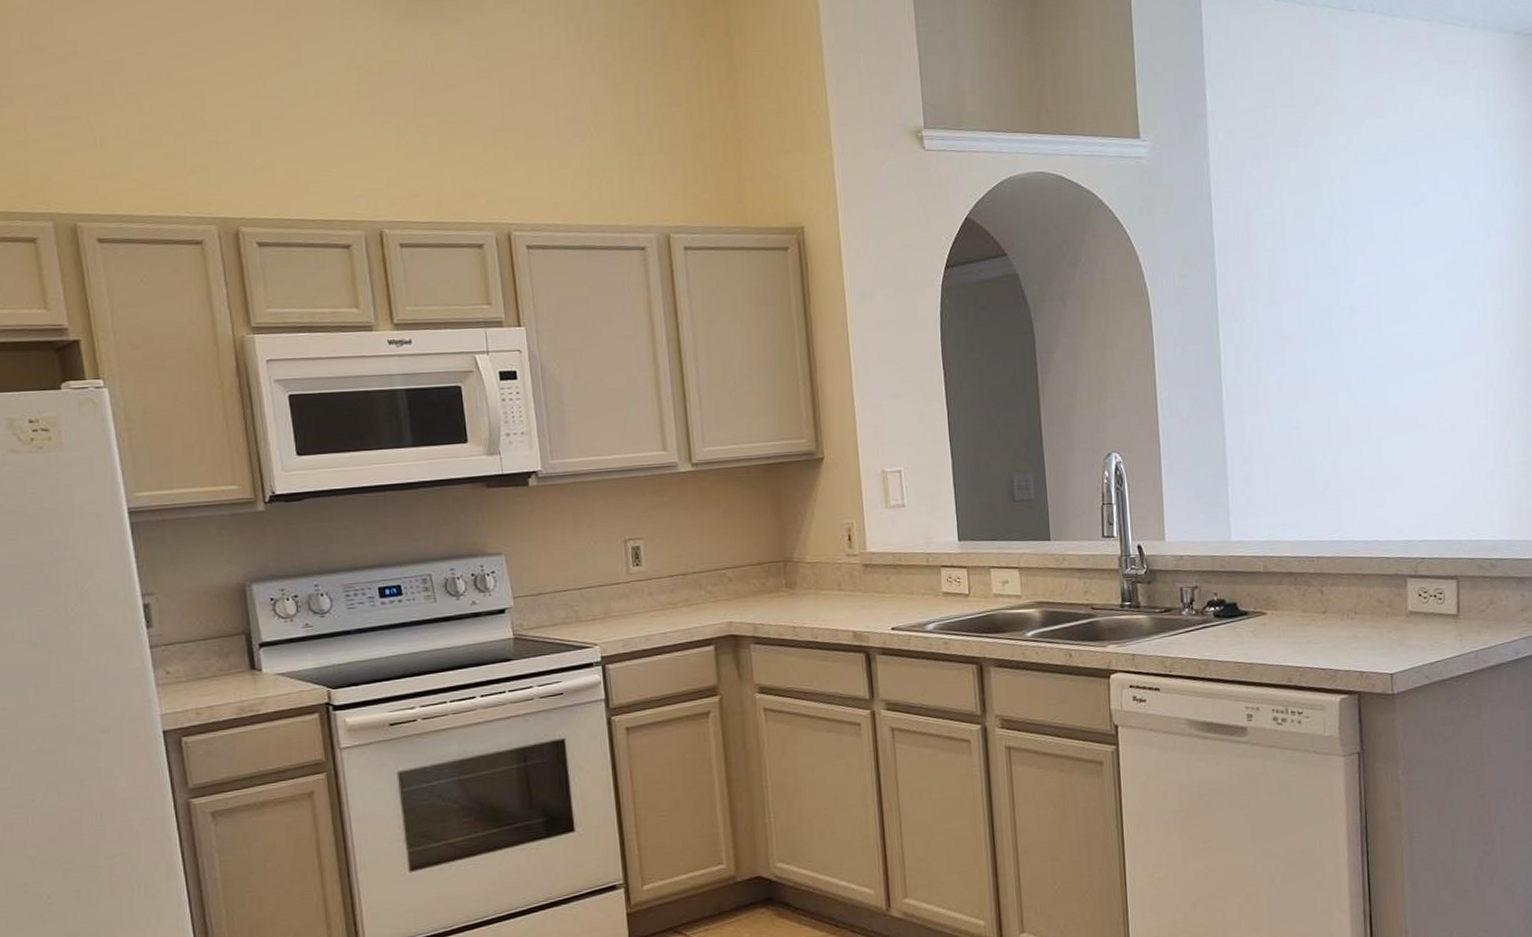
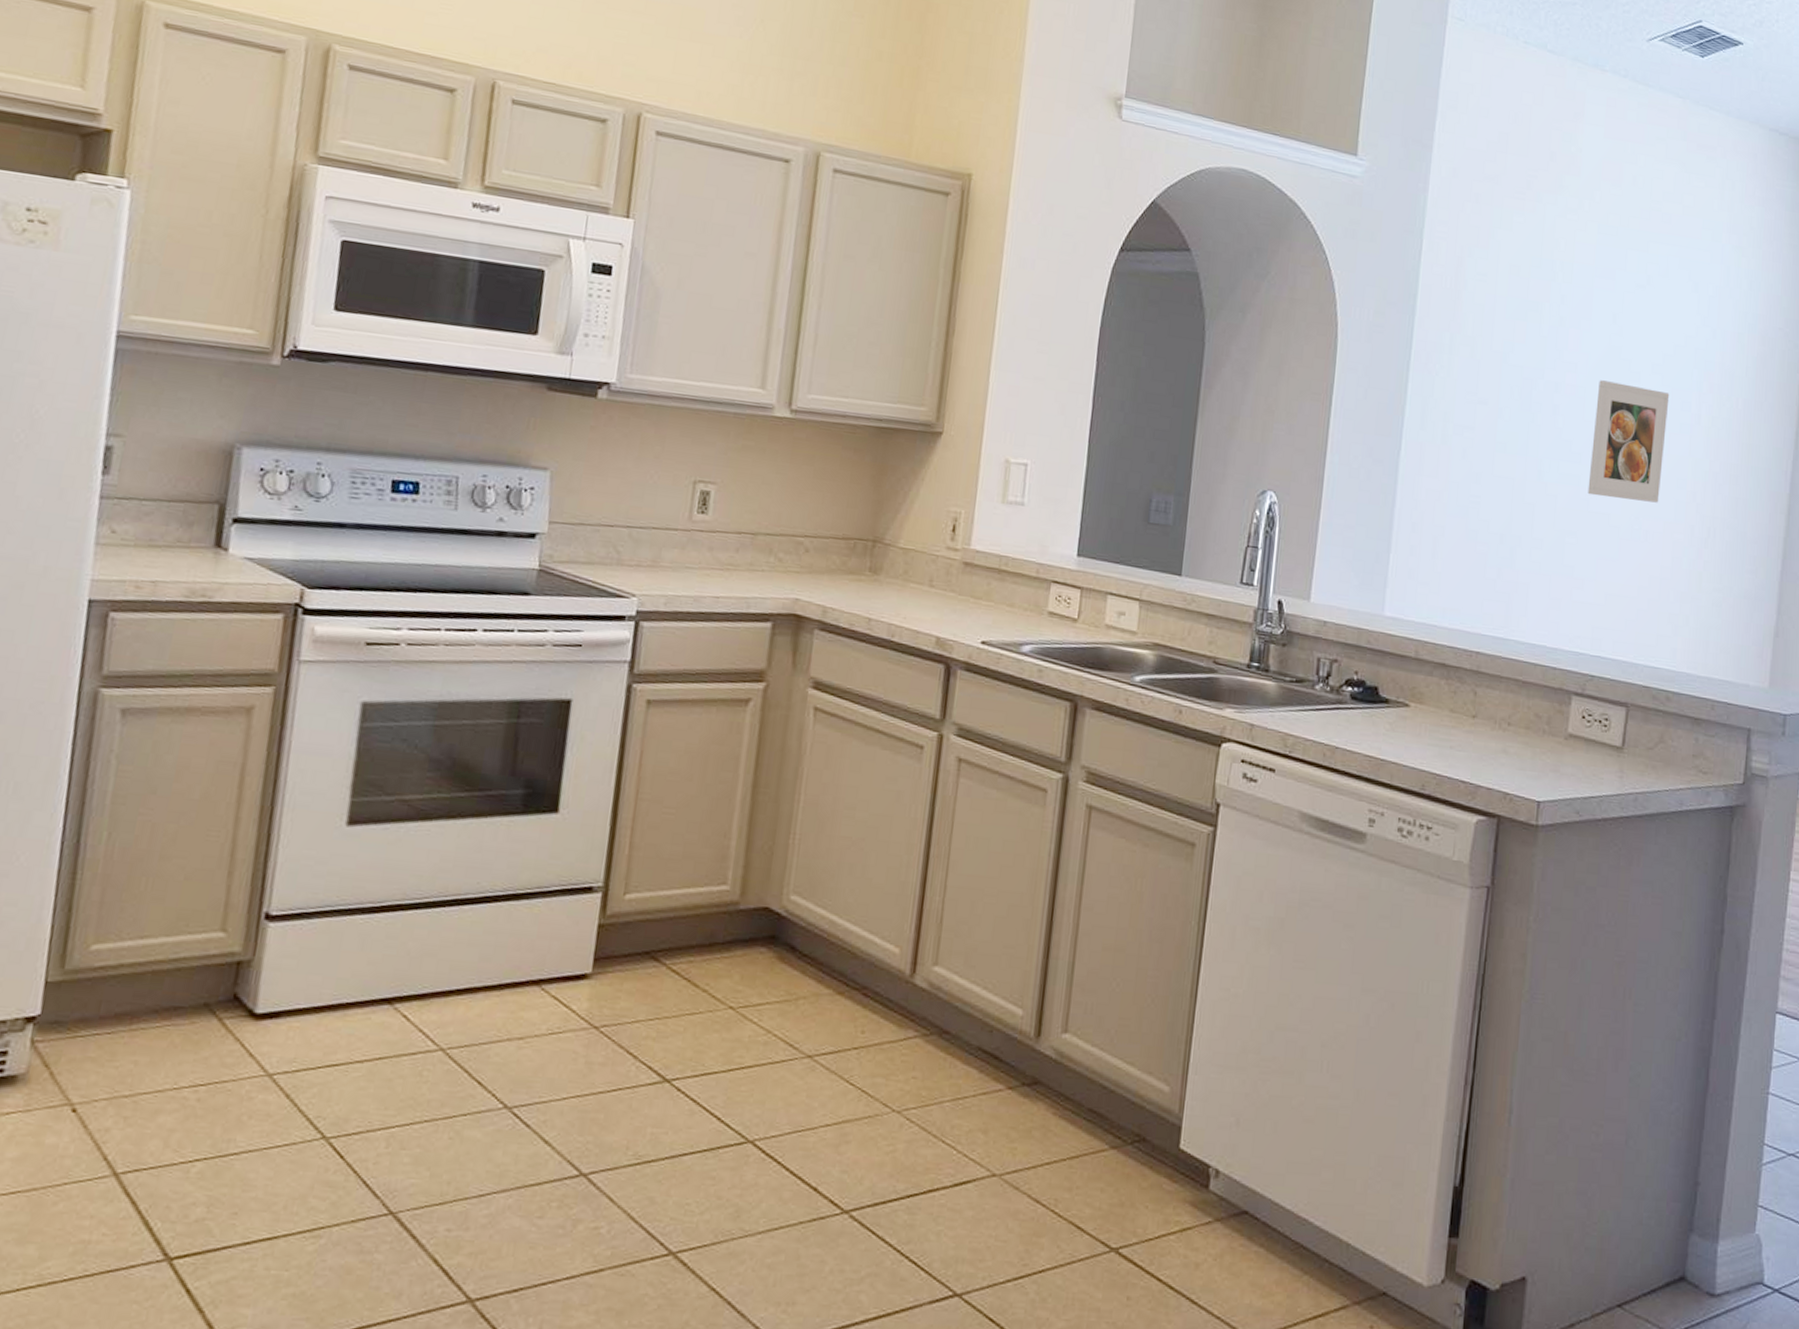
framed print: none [1390,295,1460,401] -> present [1587,380,1670,503]

